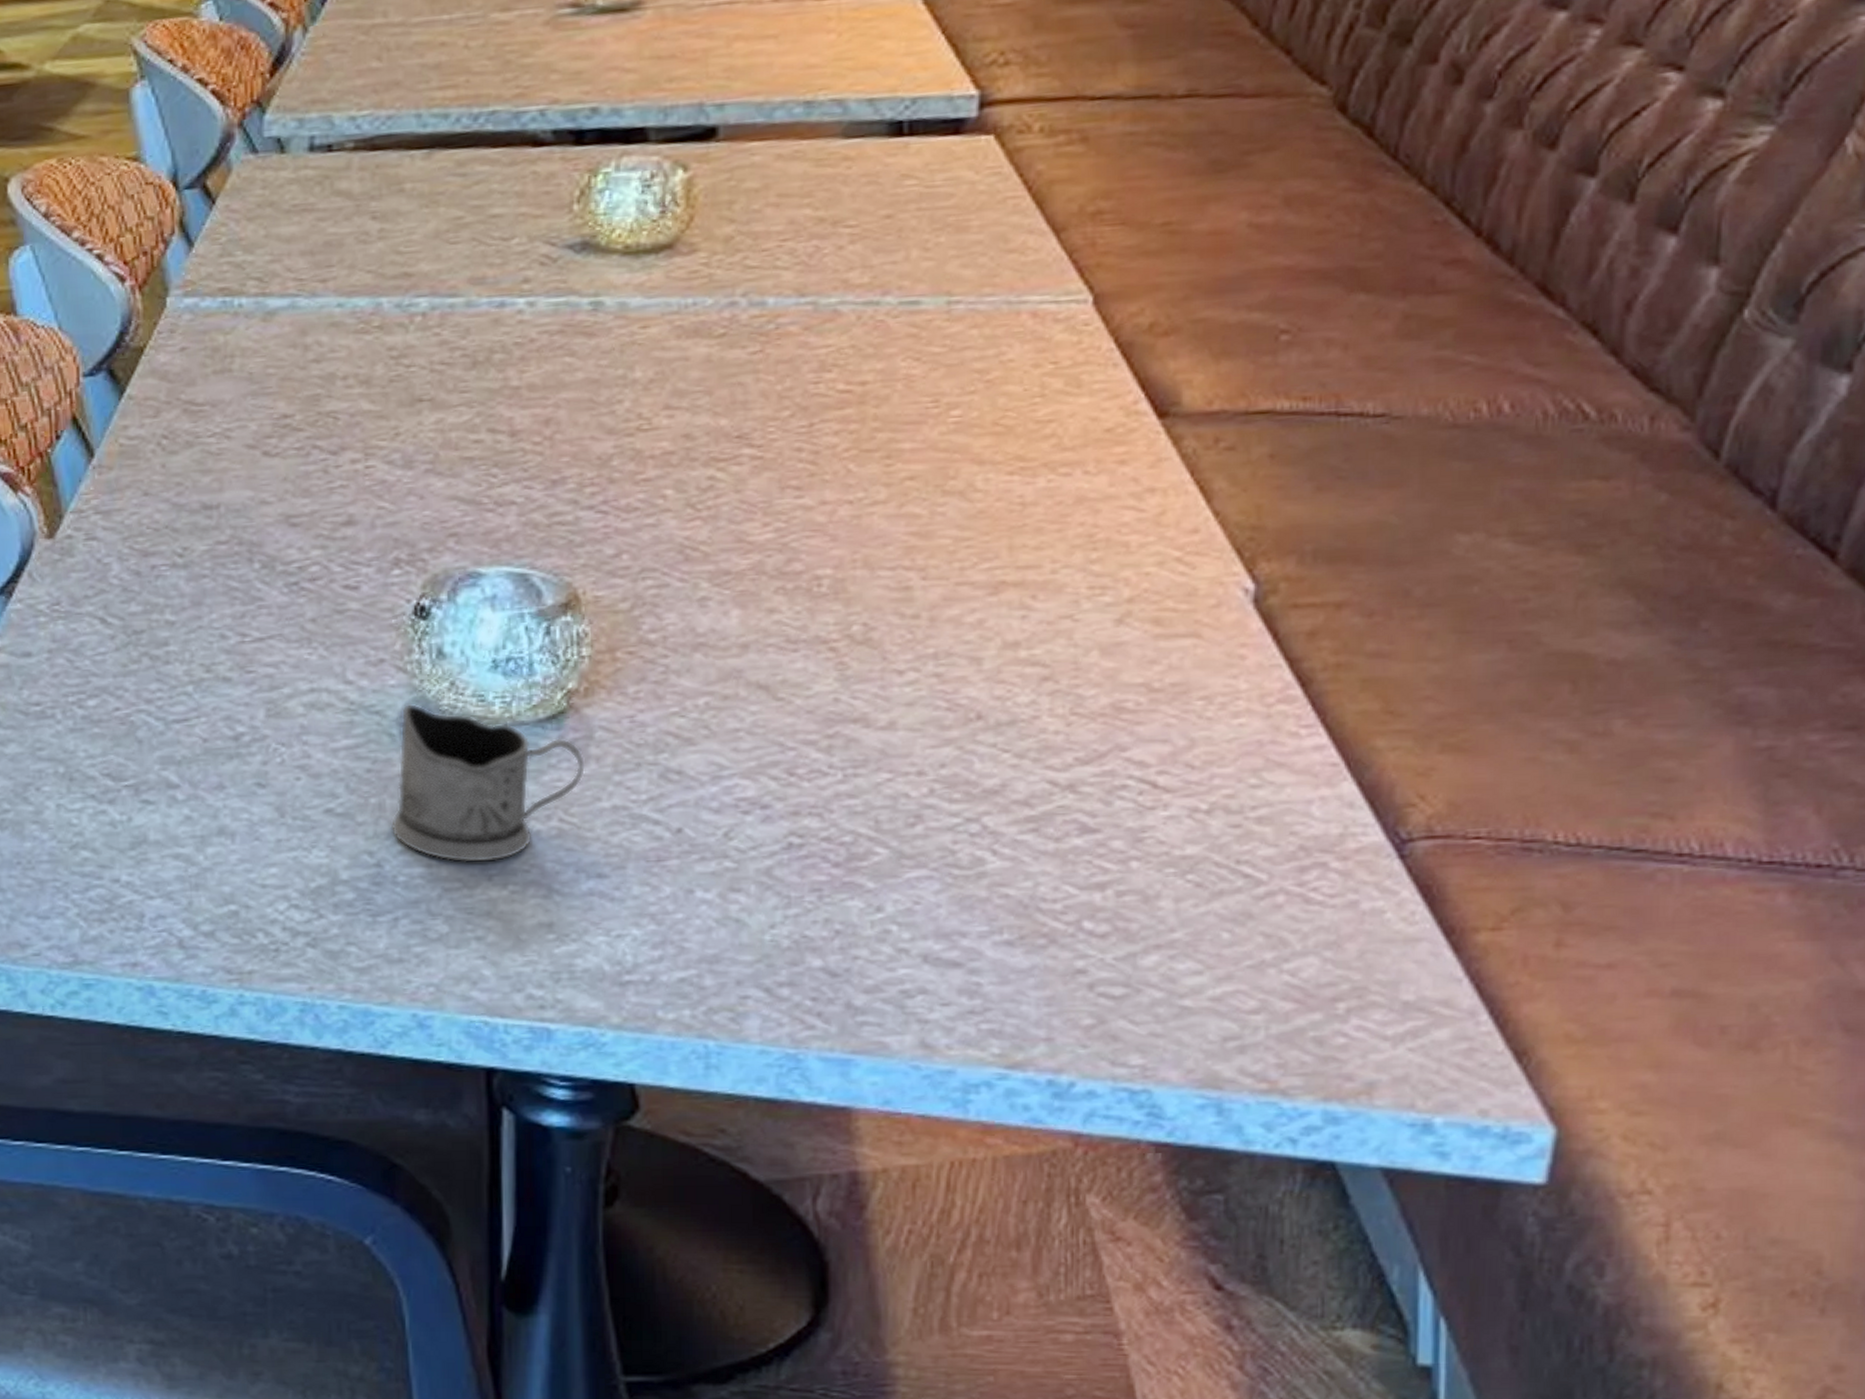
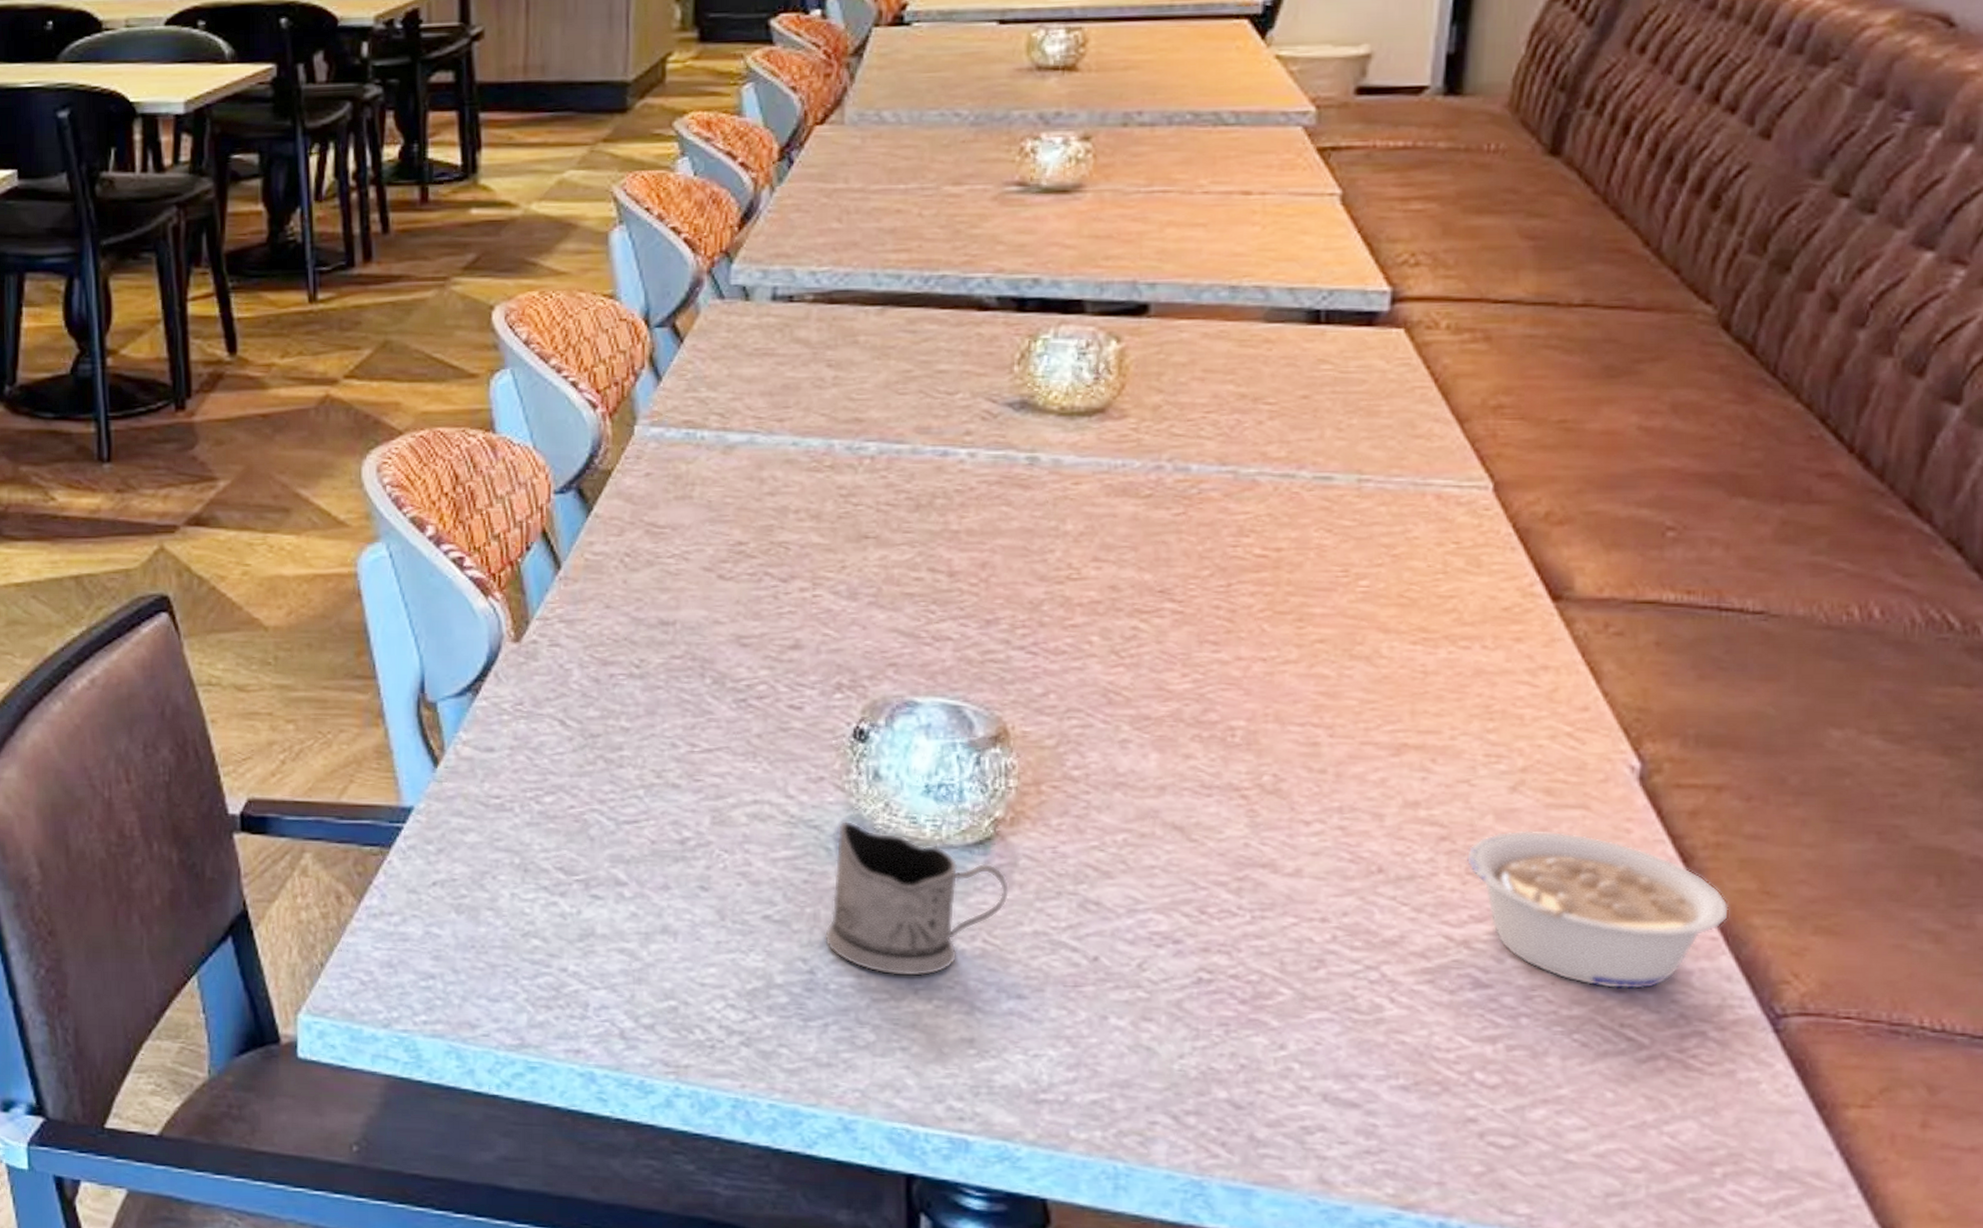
legume: none [1070,663,1350,825] -> present [1466,830,1729,990]

